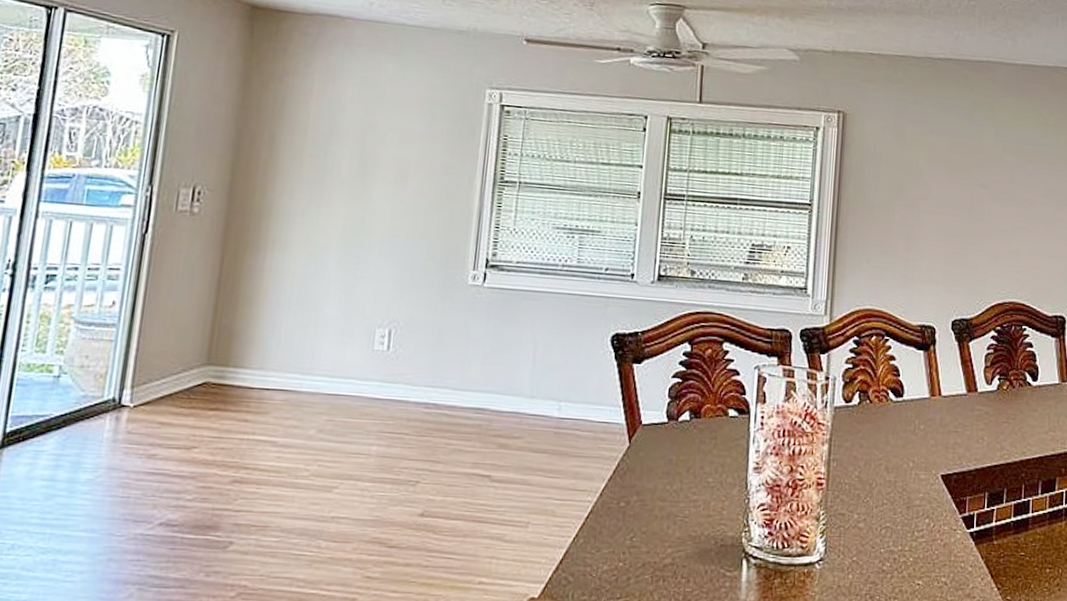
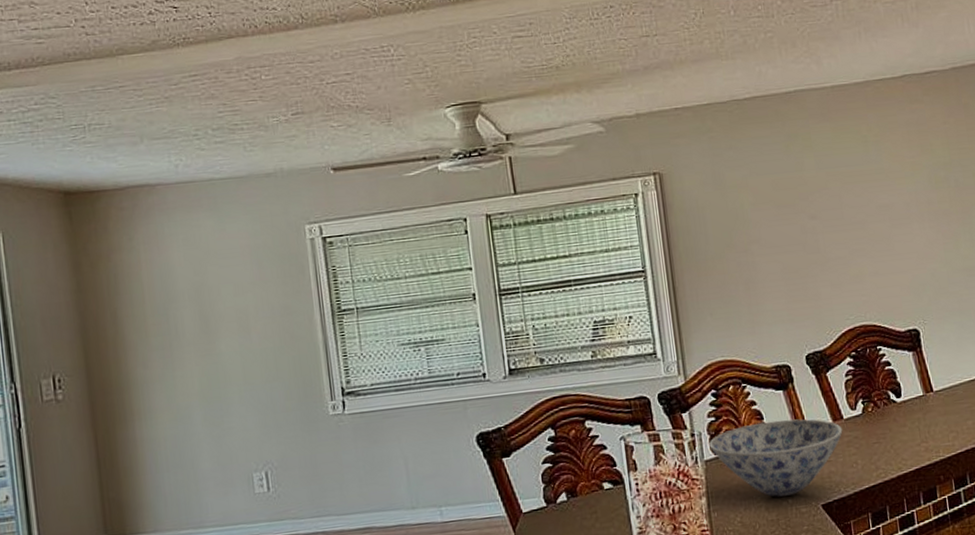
bowl: none [842,379,975,459] -> present [709,419,843,497]

